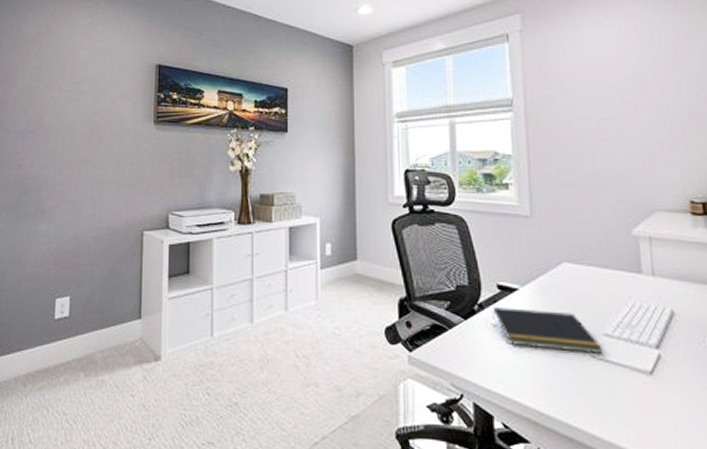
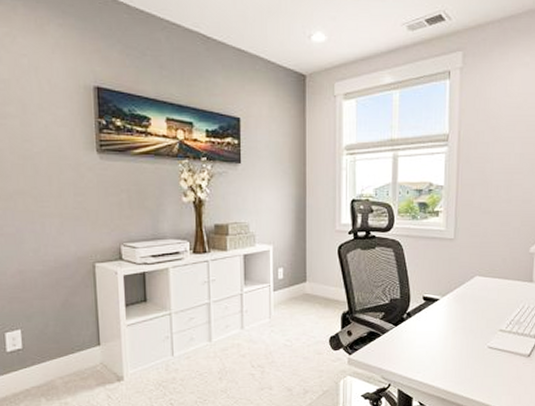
notepad: present [492,307,603,354] -> none [418,314,498,345]

